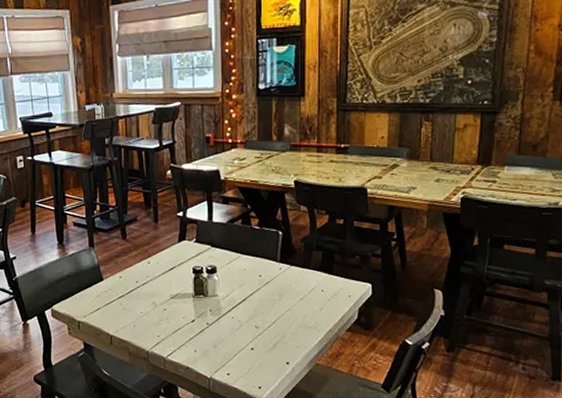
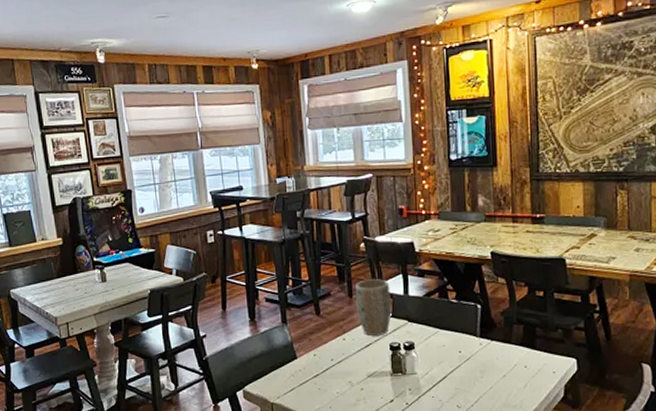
plant pot: none [161,205,196,260] -> present [356,279,392,337]

